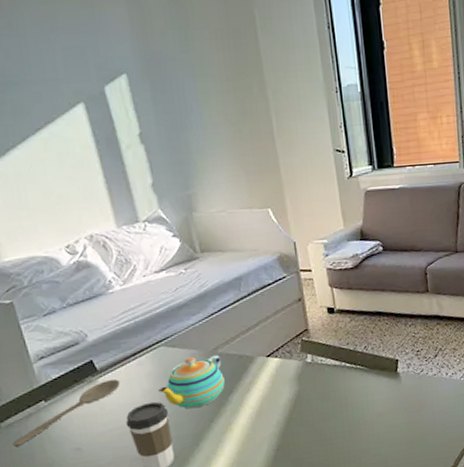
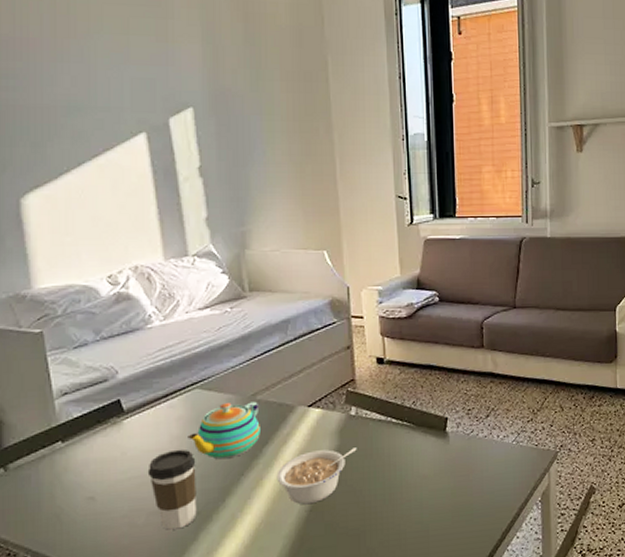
wooden spoon: present [12,379,120,446] -> none [19,421,147,491]
legume: none [243,391,316,445] -> present [276,447,357,505]

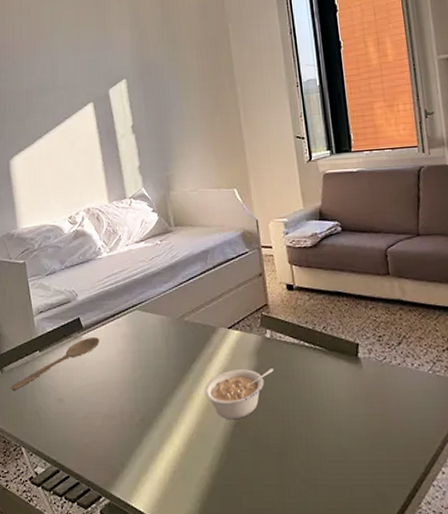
wooden spoon: none [19,421,147,491] -> present [11,336,100,390]
coffee cup: present [147,449,197,530] -> none [101,362,140,433]
teapot: present [188,401,260,460] -> none [131,322,189,373]

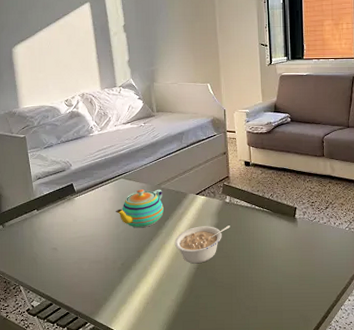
wooden spoon: present [11,336,100,390] -> none [11,199,90,241]
teapot: none [131,322,189,373] -> present [116,189,164,228]

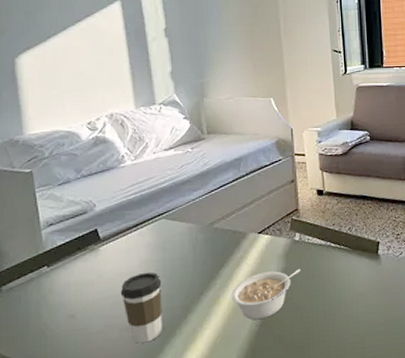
coffee cup: none [90,219,121,274] -> present [120,272,162,344]
teapot: present [116,189,164,228] -> none [155,229,217,281]

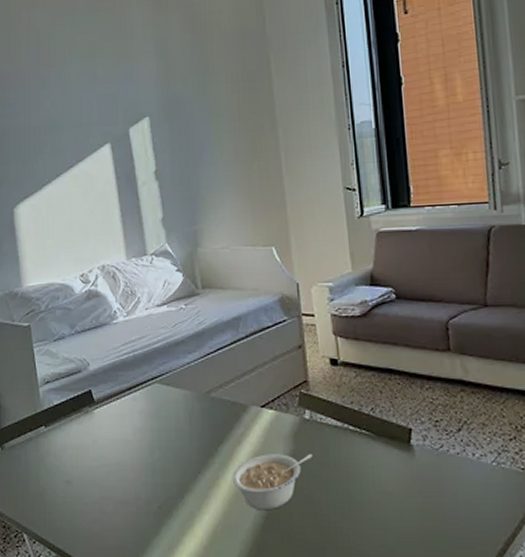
coffee cup: present [120,272,162,344] -> none [114,441,158,521]

